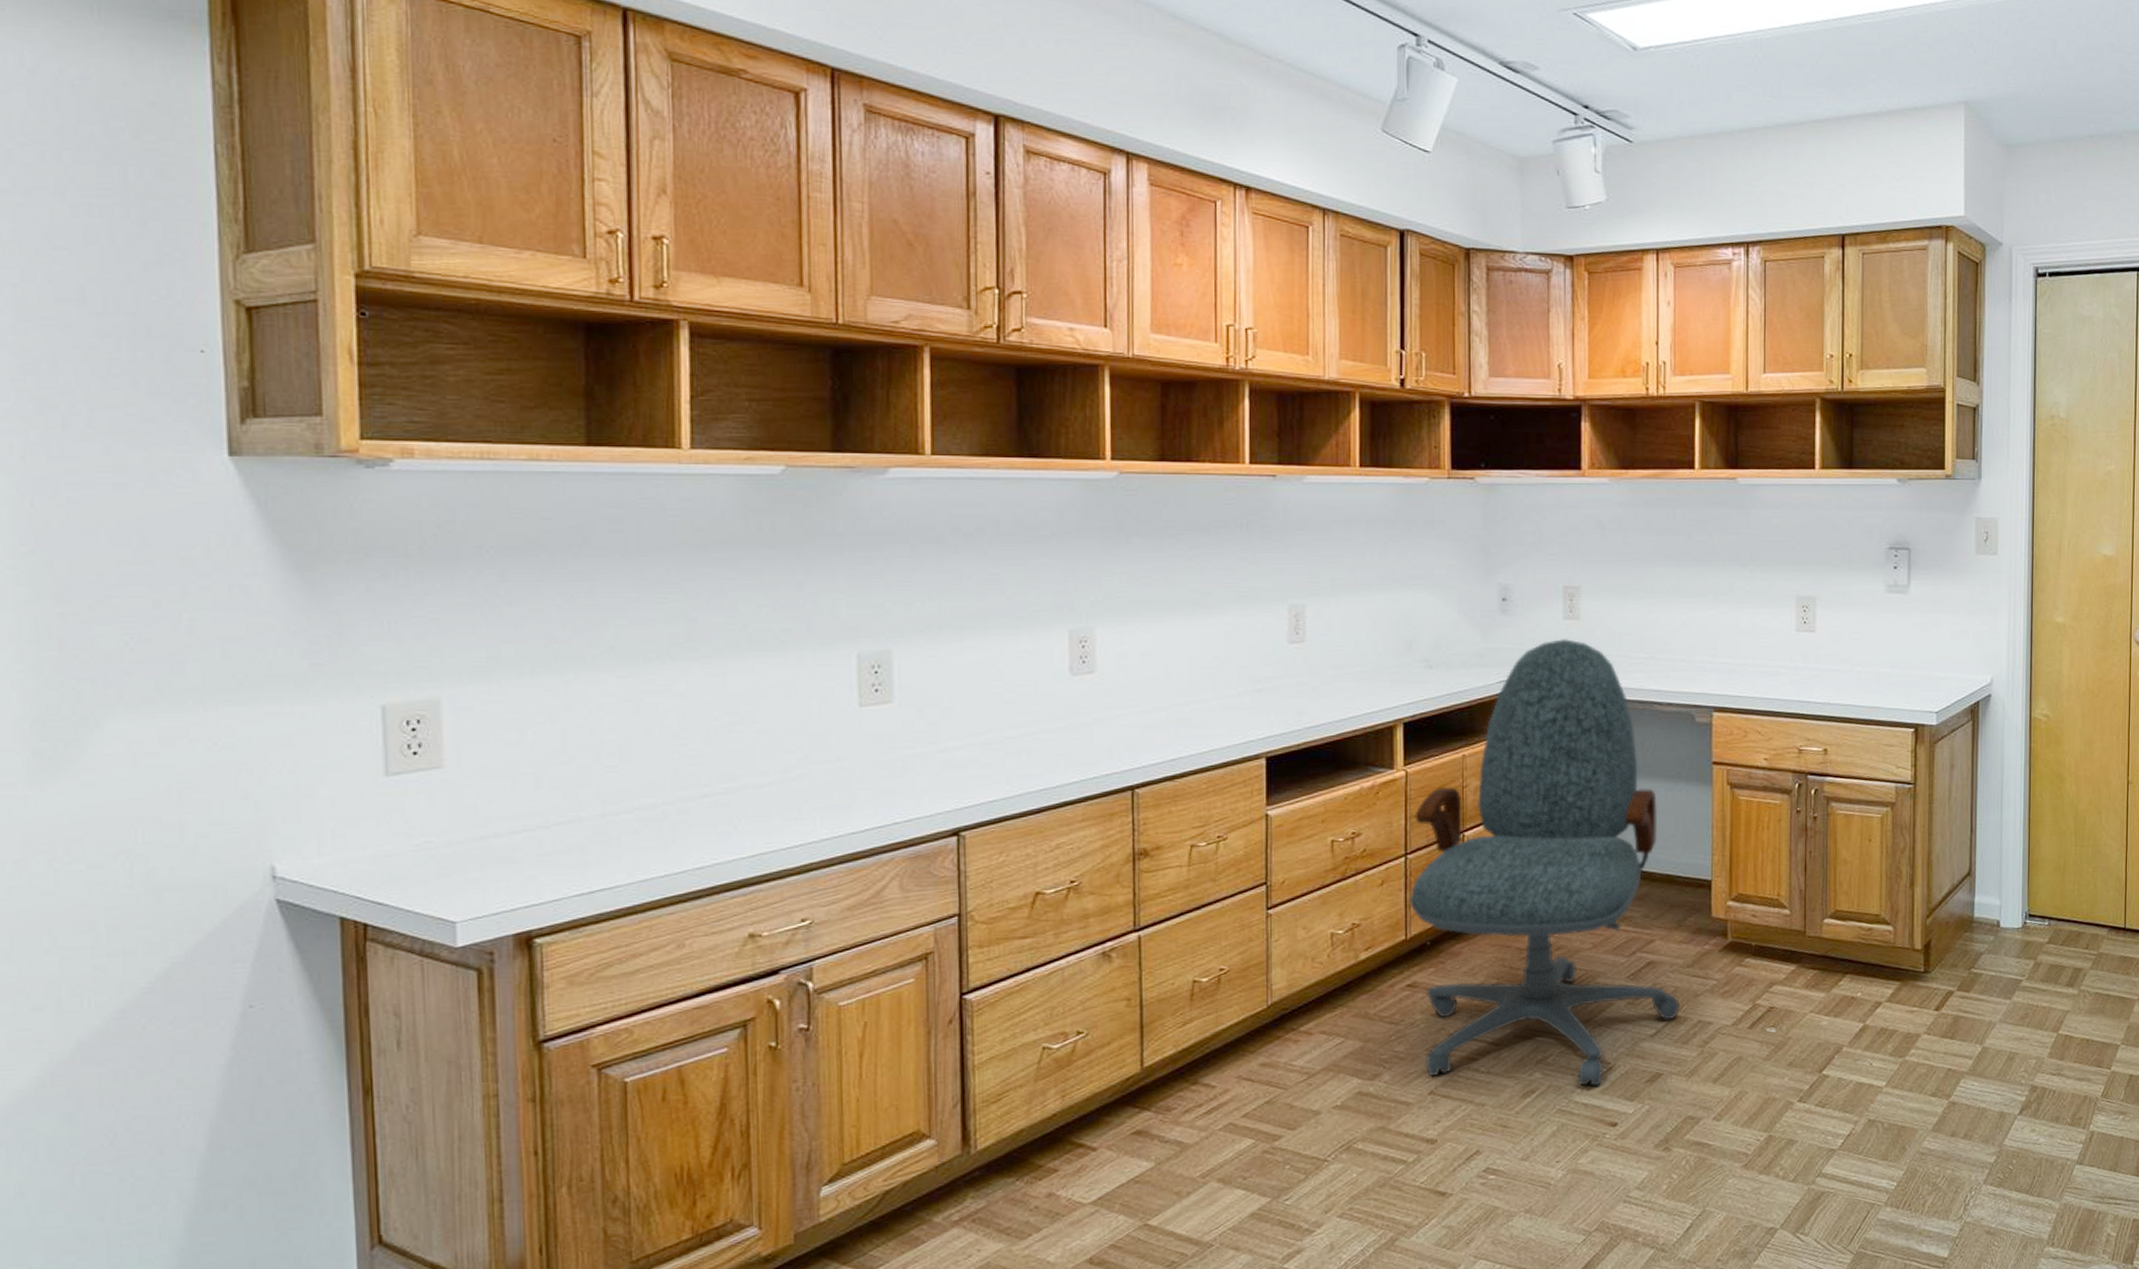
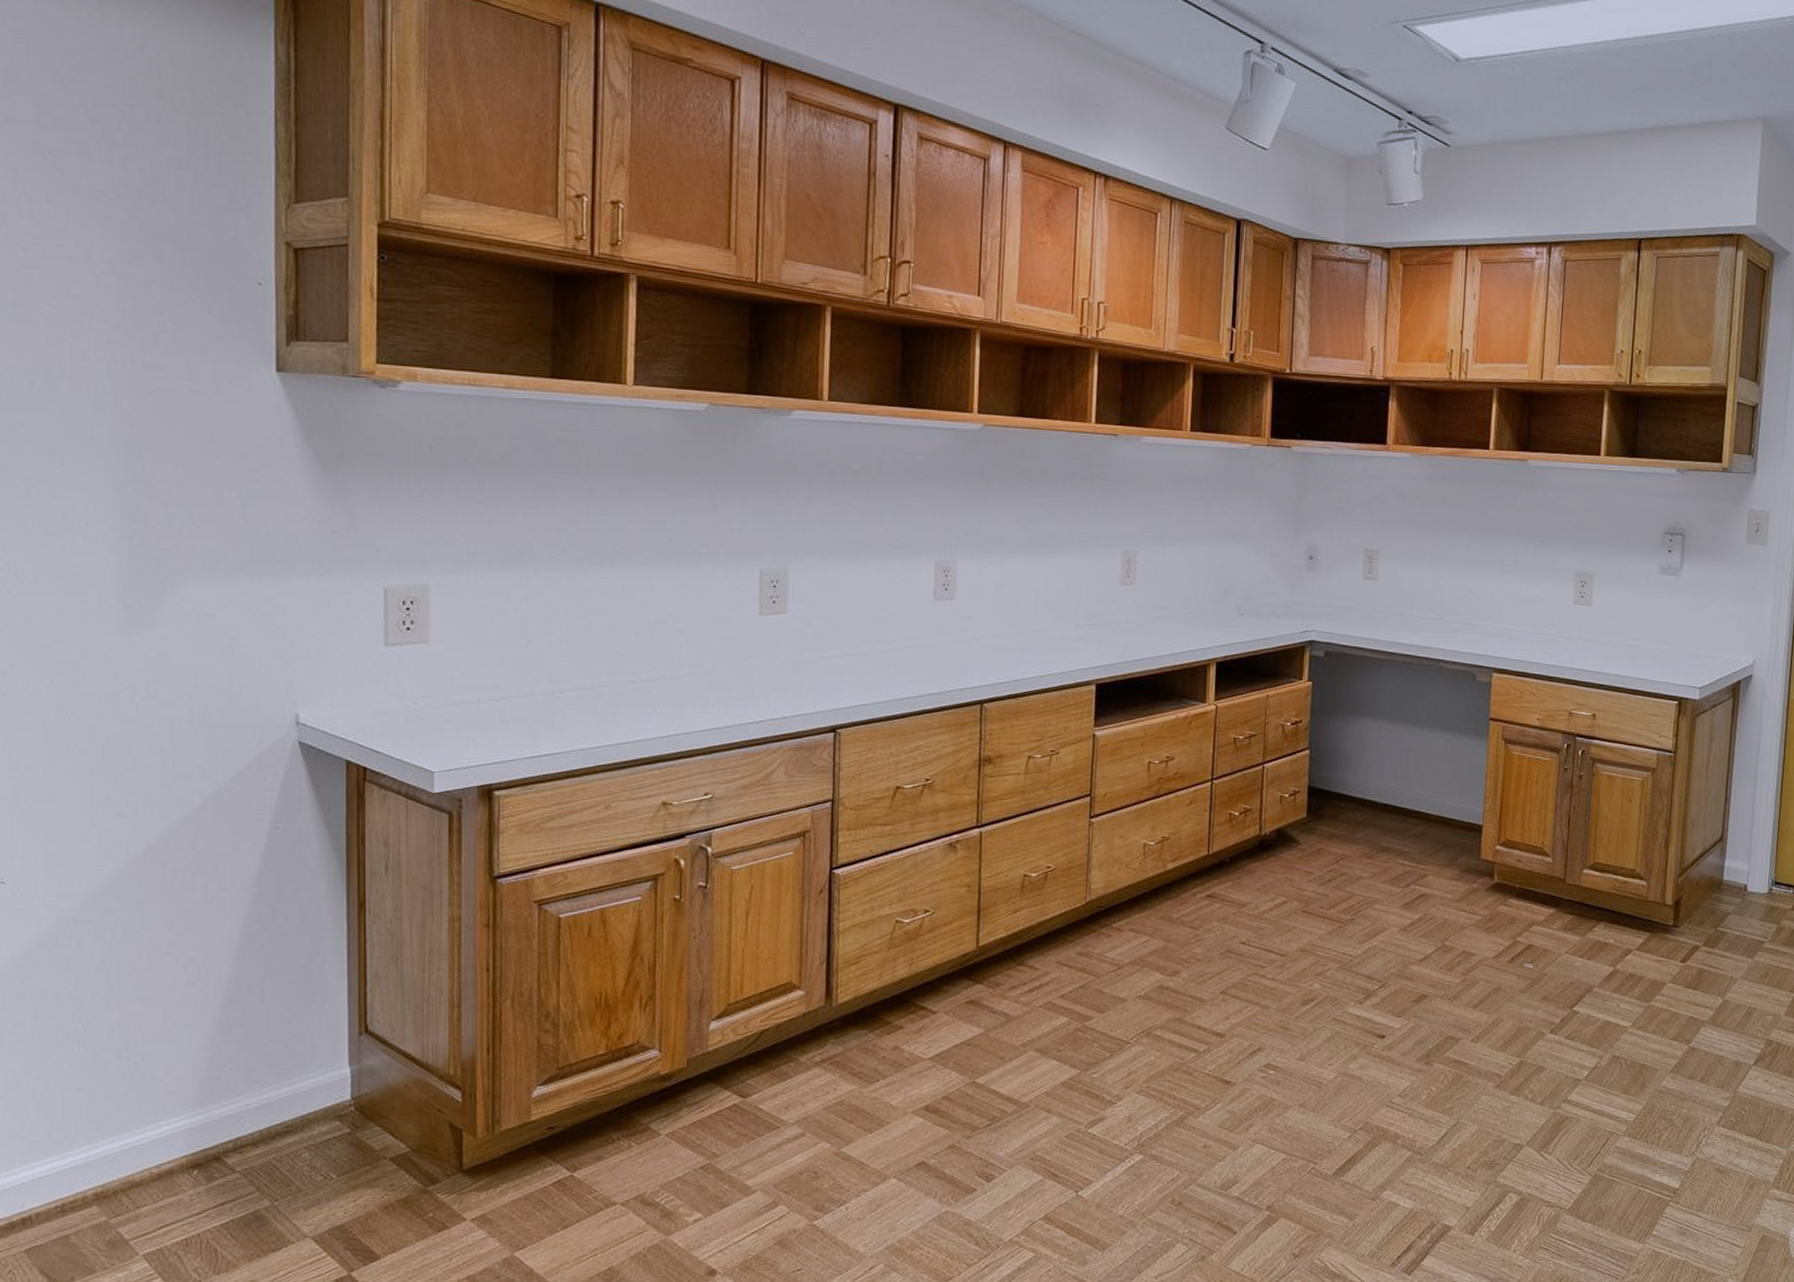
office chair: present [1410,638,1681,1086] -> none [1213,596,1448,1001]

